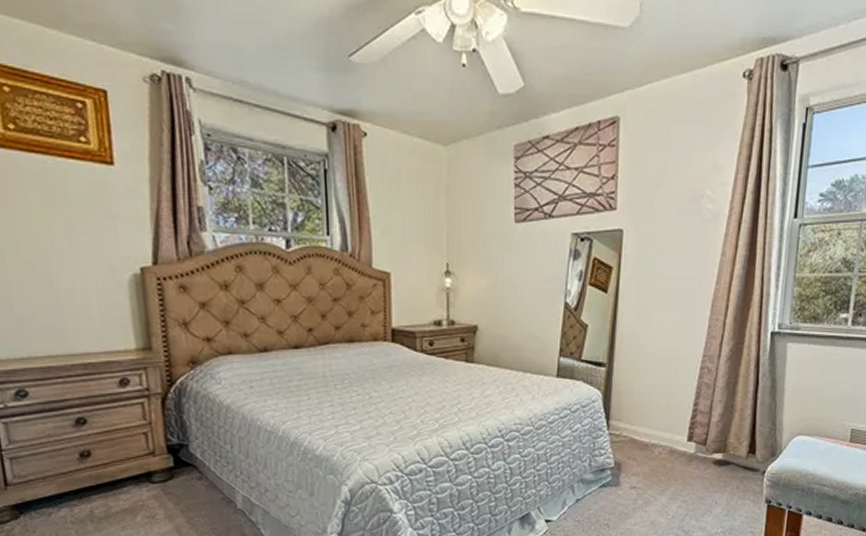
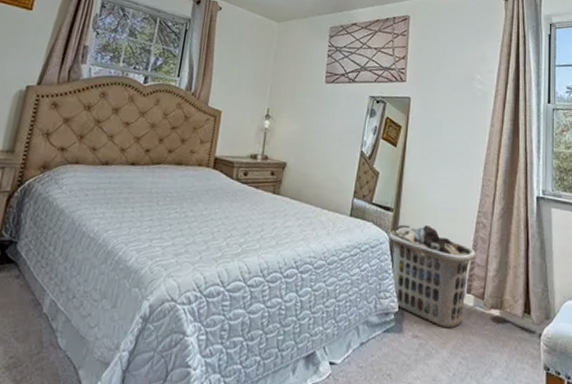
clothes hamper: none [602,377,699,477] -> present [389,224,476,329]

